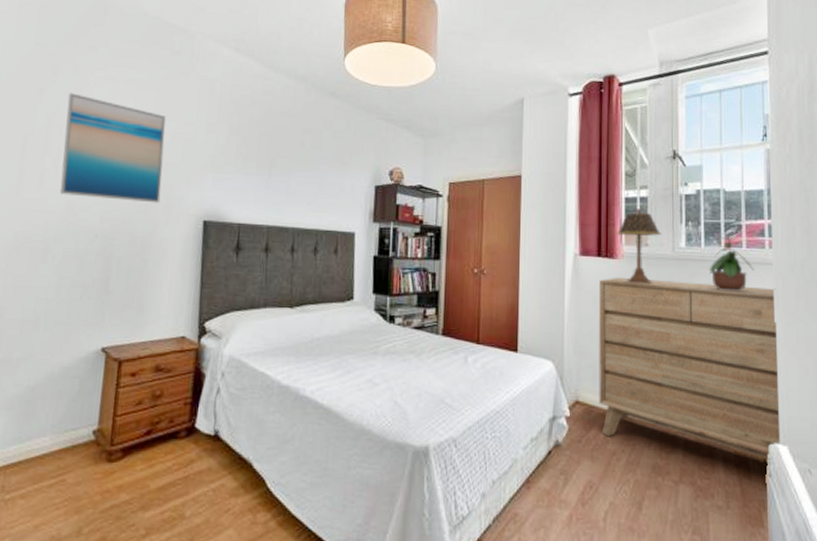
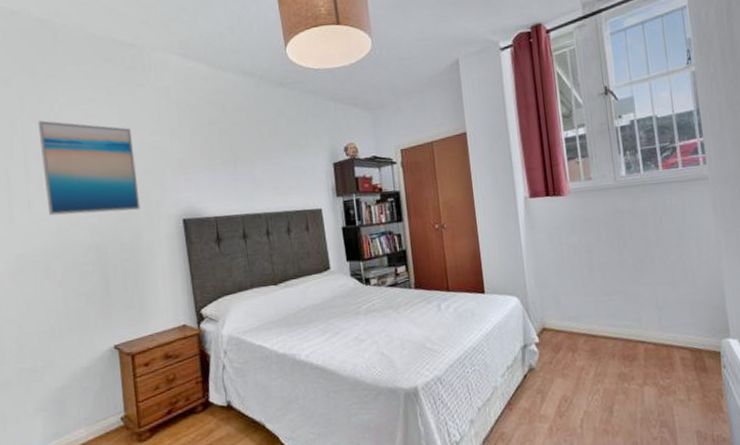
dresser: present [599,277,781,460] -> none [551,200,731,355]
table lamp: present [617,209,662,285] -> none [561,146,603,216]
potted plant: present [708,232,755,292] -> none [649,154,692,210]

